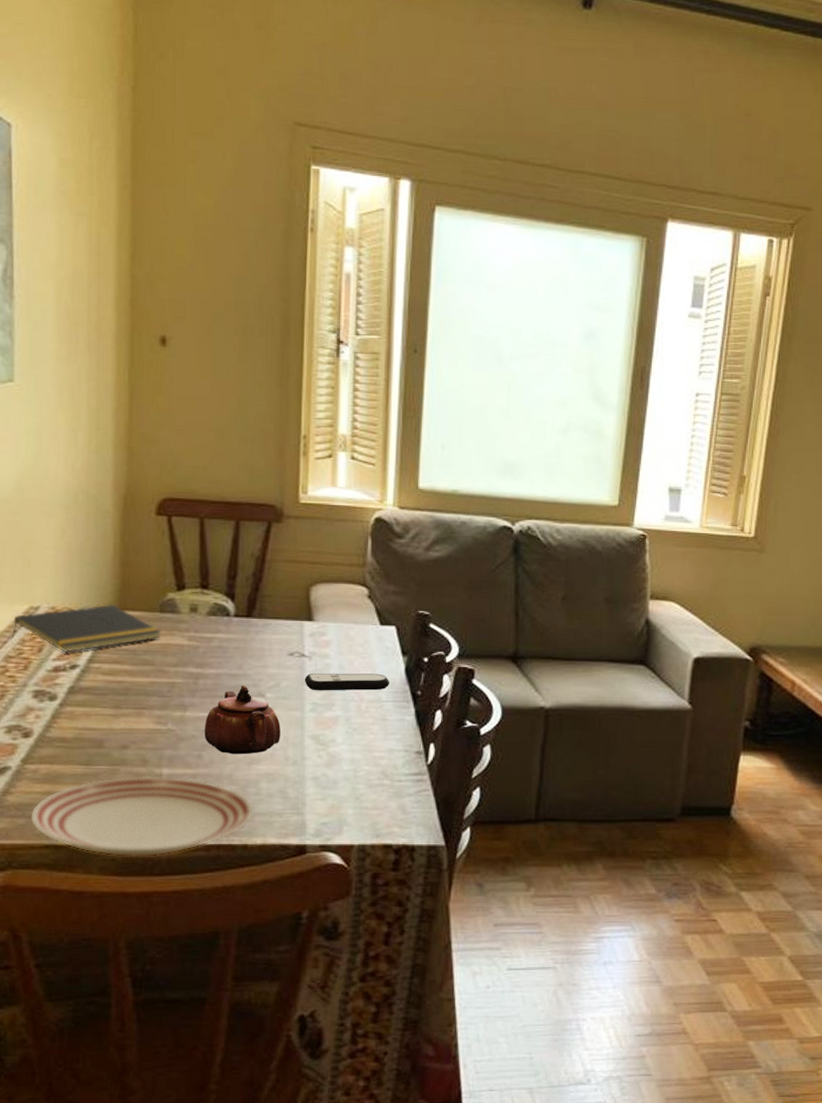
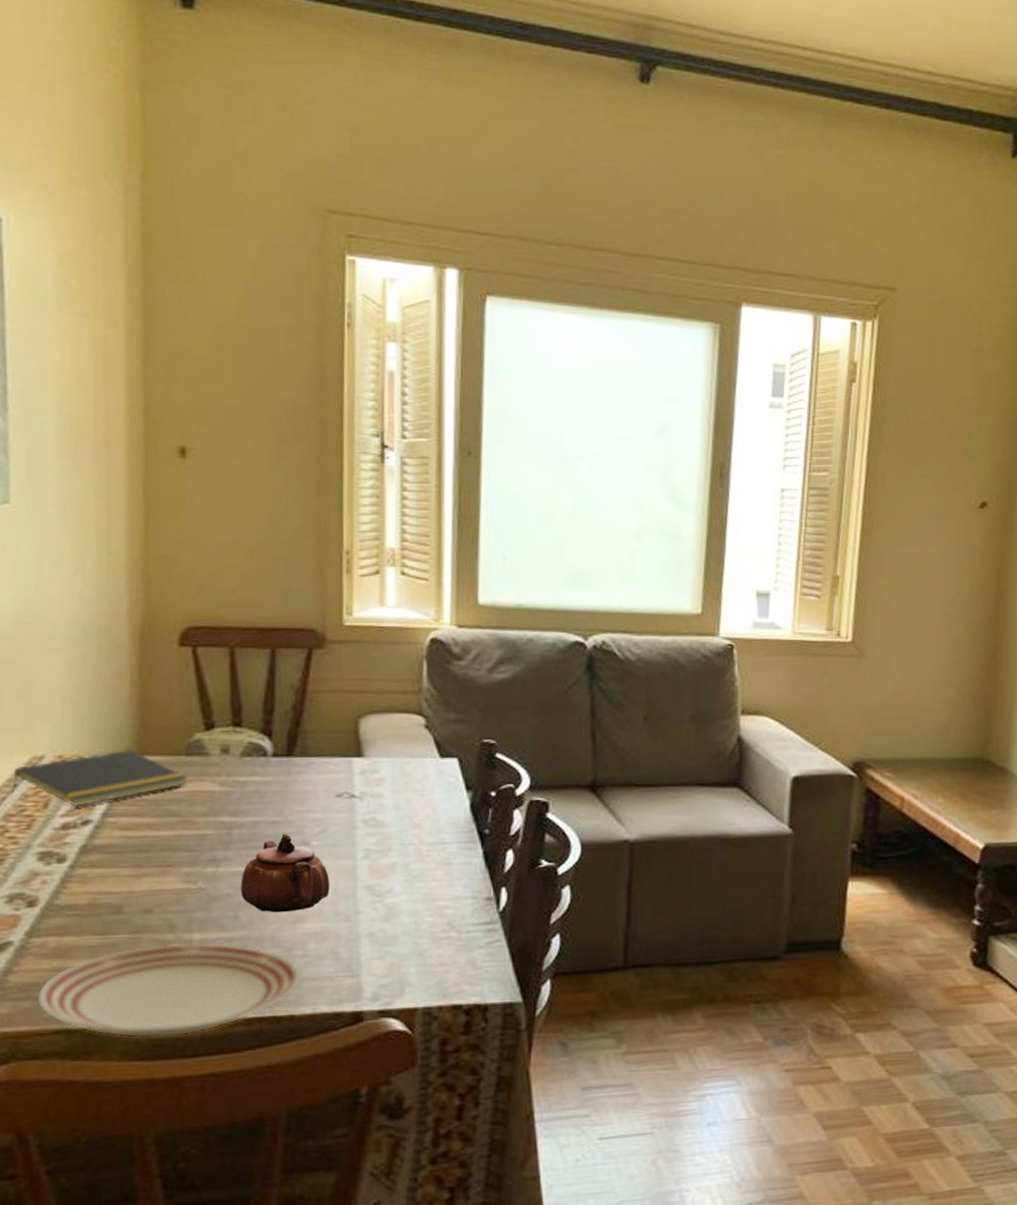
remote control: present [304,673,389,691] -> none [355,812,453,836]

